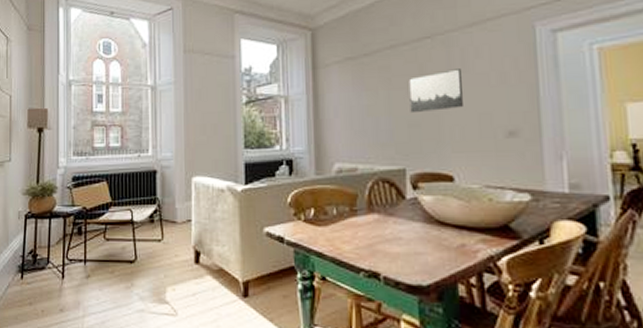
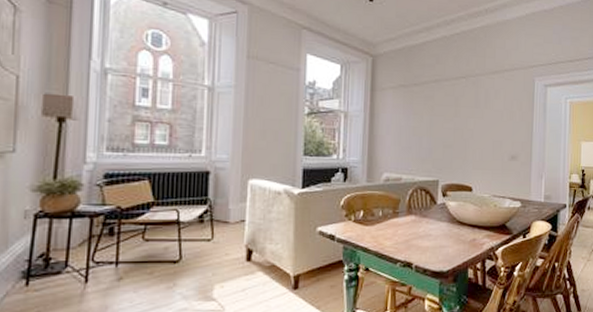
wall art: present [408,69,463,114] -> none [446,105,484,137]

